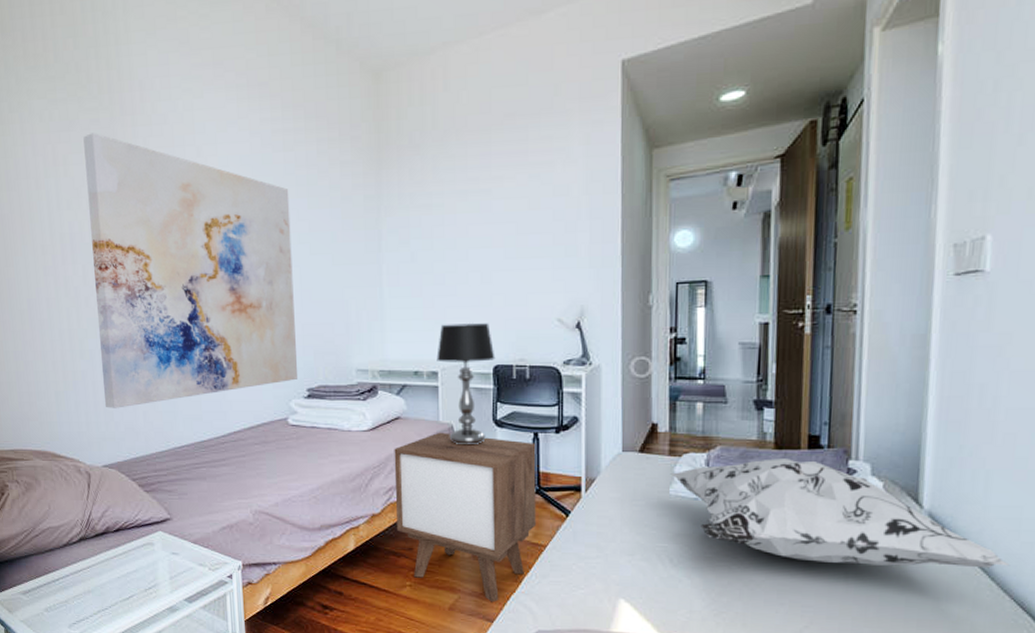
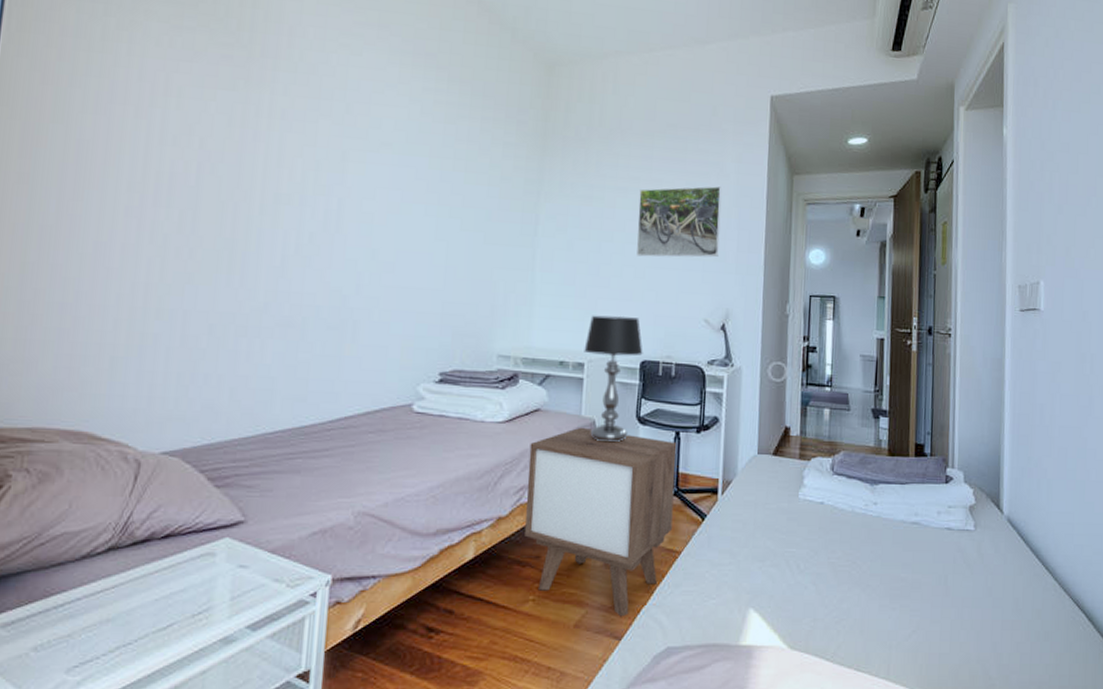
wall art: present [83,133,299,408] -> none [178,69,445,382]
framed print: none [480,175,570,261] -> present [636,186,722,258]
decorative pillow: present [670,458,1010,569] -> none [800,465,1068,570]

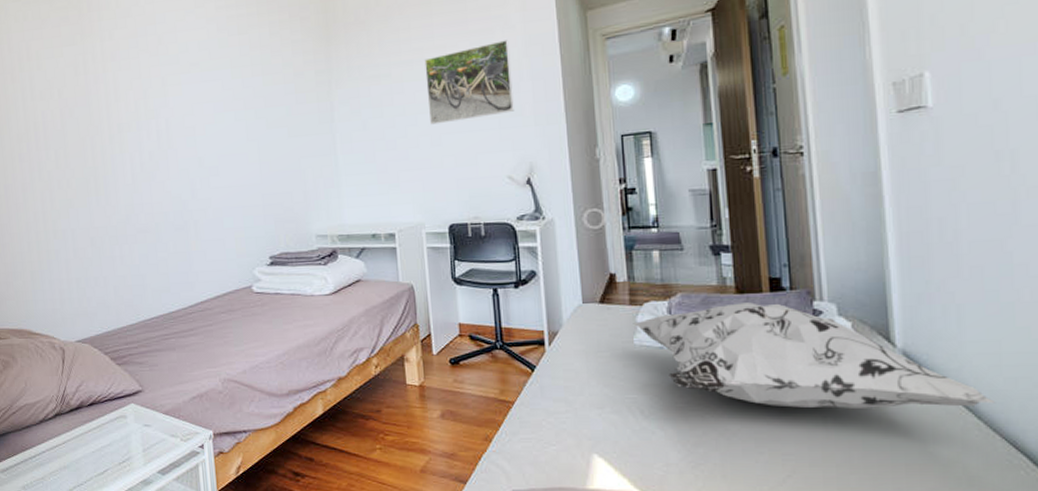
nightstand: present [525,427,677,617] -> none [356,292,502,463]
table lamp: present [584,315,643,443] -> none [393,184,450,305]
decorative pillow: none [800,465,1068,570] -> present [633,302,996,408]

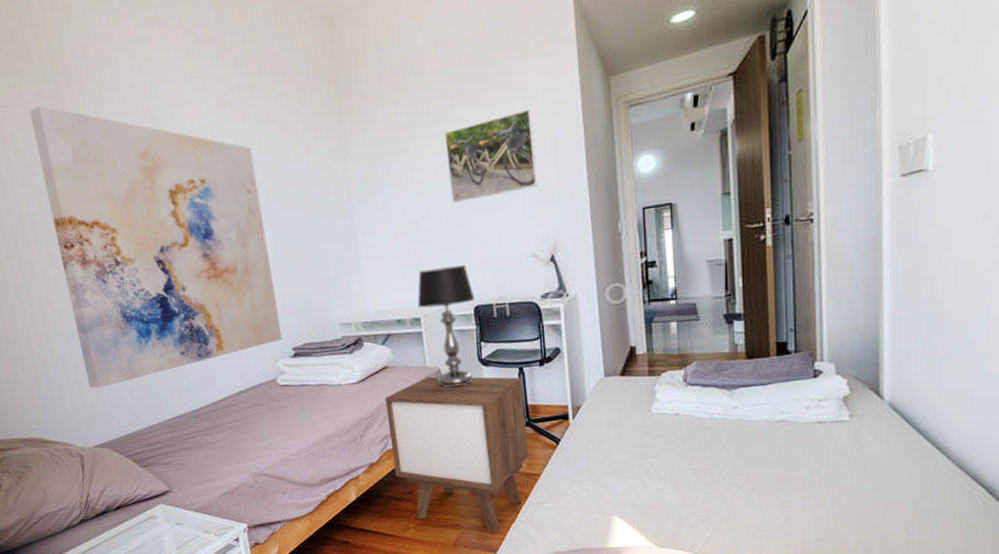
wall art: none [54,29,261,285] -> present [29,105,283,389]
nightstand: none [356,292,502,463] -> present [385,376,529,534]
table lamp: none [393,184,450,305] -> present [417,265,475,388]
decorative pillow: present [633,302,996,408] -> none [651,366,964,461]

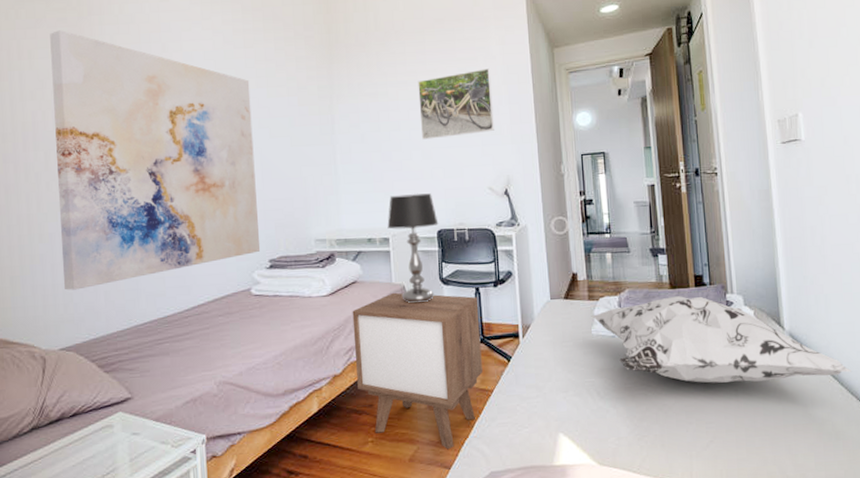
decorative pillow: none [651,366,964,461] -> present [591,296,853,383]

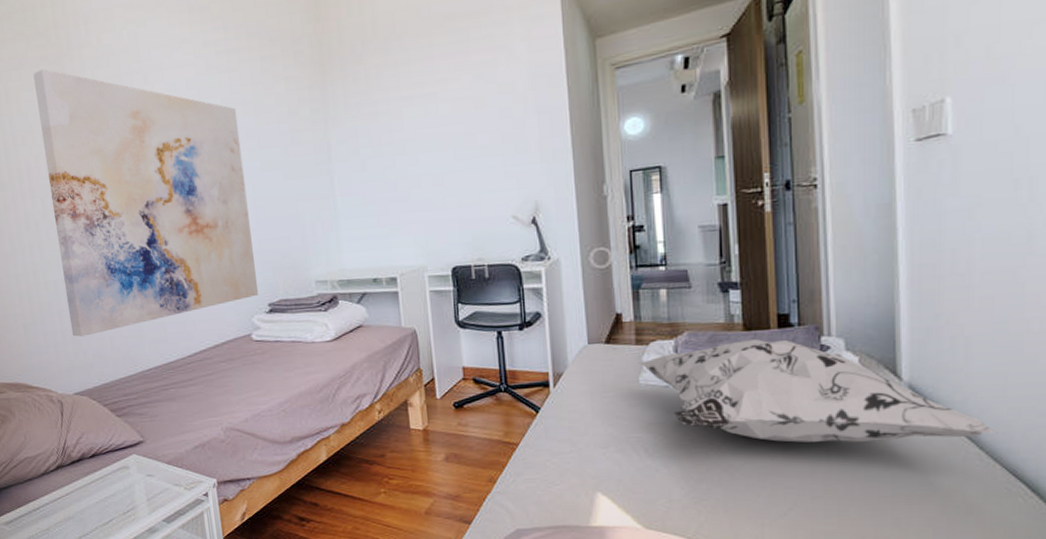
nightstand: present [352,292,483,450] -> none [358,337,506,504]
table lamp: present [387,193,439,304] -> none [394,225,453,349]
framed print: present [418,68,494,140] -> none [425,72,519,164]

